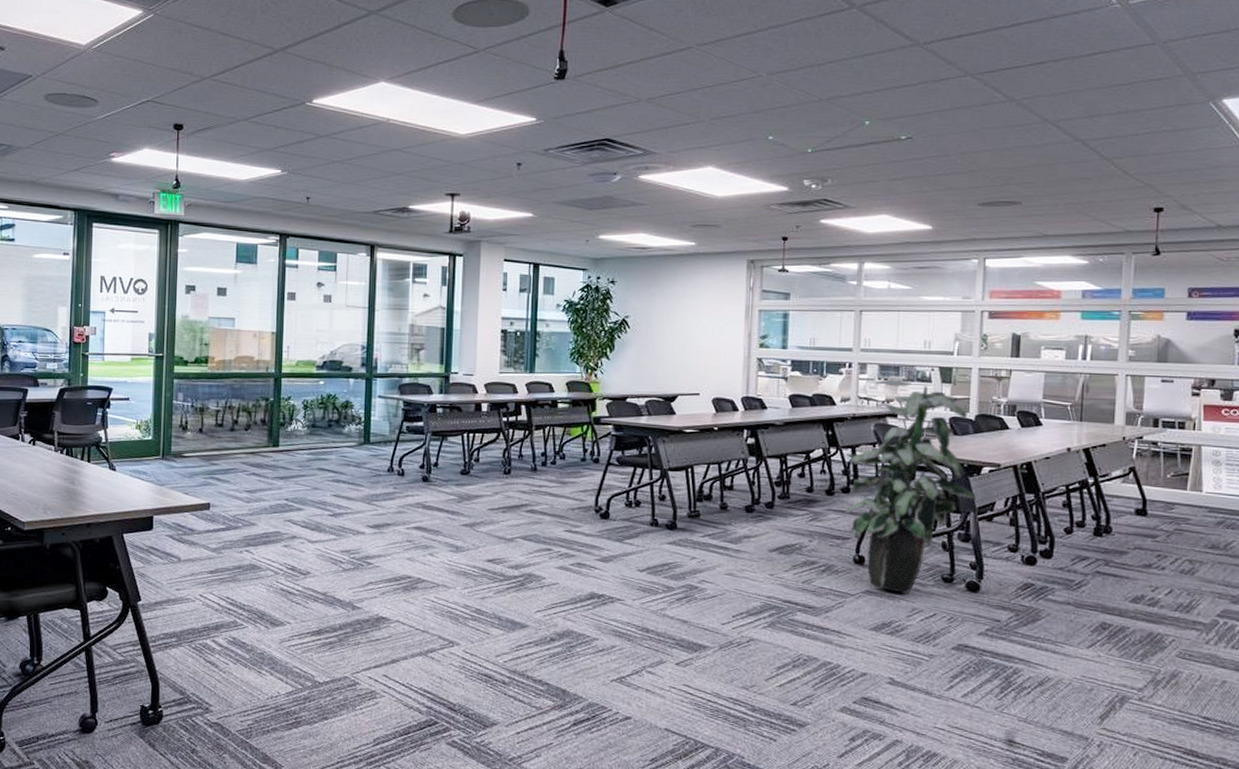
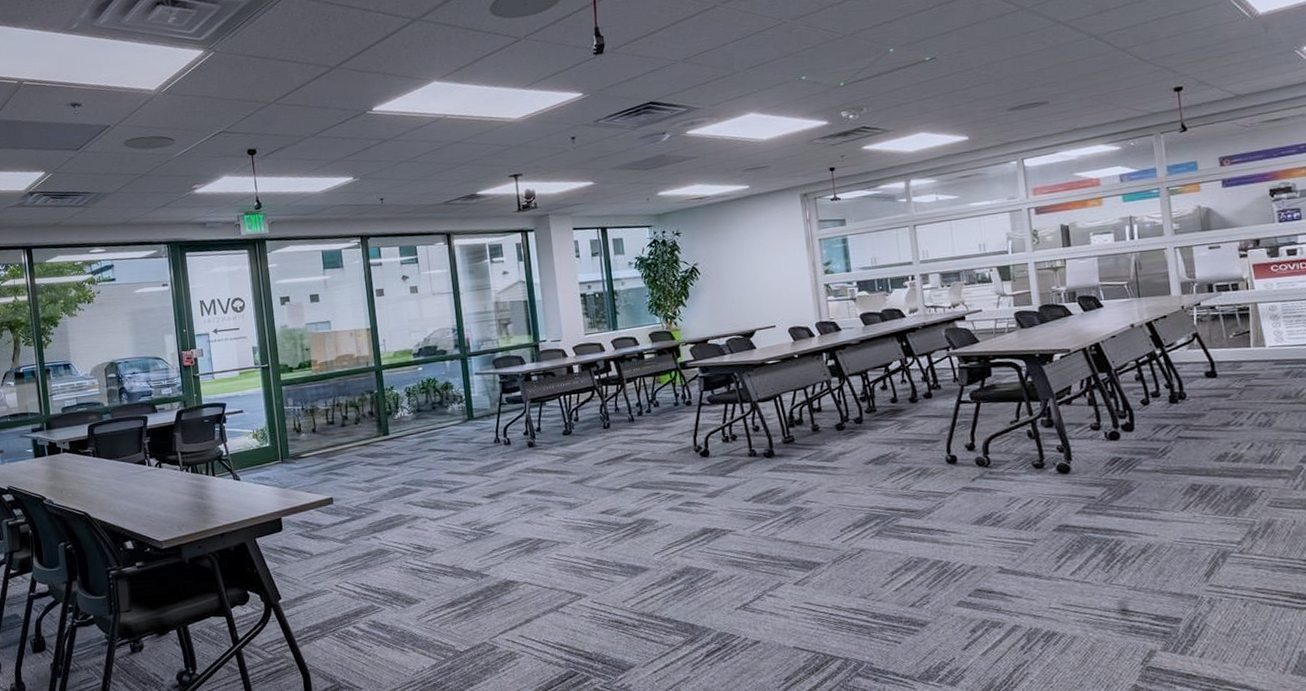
indoor plant: present [844,379,977,594] -> none [923,284,1054,485]

